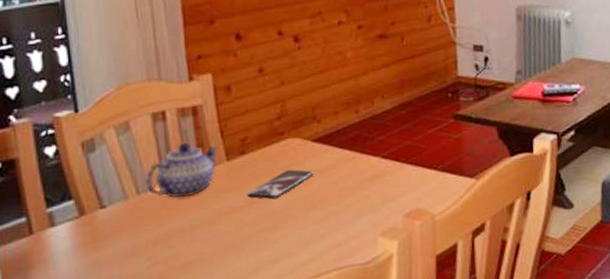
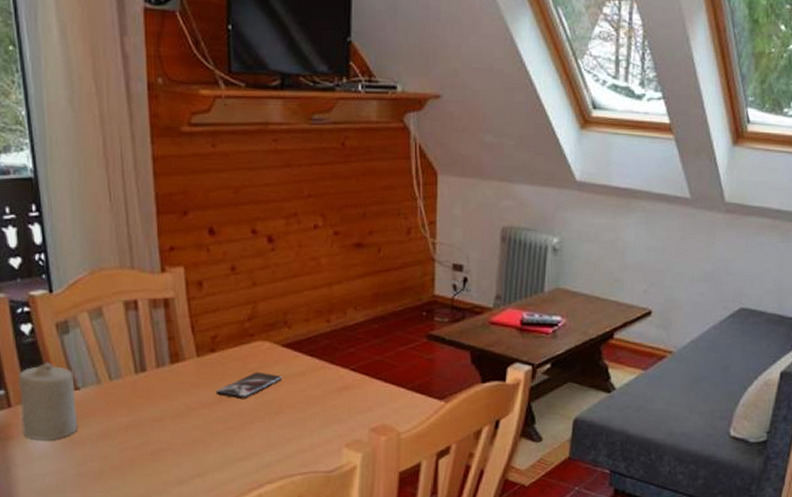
candle: none [40,183,104,266] -> present [18,362,78,441]
teapot: present [145,142,217,198] -> none [117,334,187,388]

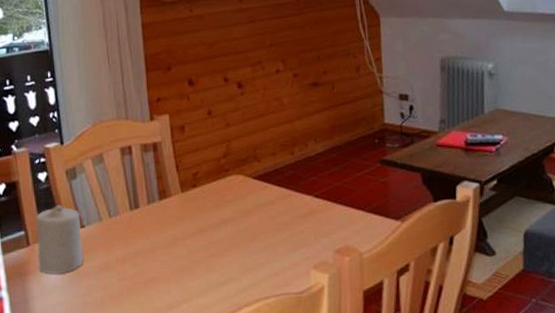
smartphone: present [215,372,282,400] -> none [198,203,255,229]

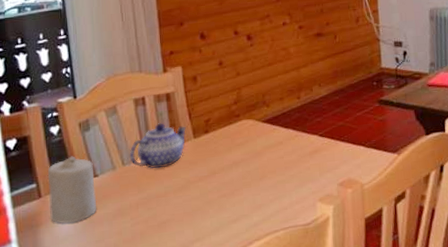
teapot: none [115,174,173,222] -> present [129,123,186,168]

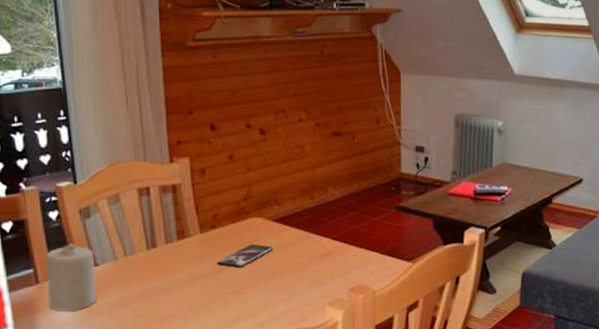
teapot: present [129,123,186,168] -> none [132,215,192,261]
smartphone: none [210,145,264,170] -> present [216,244,273,268]

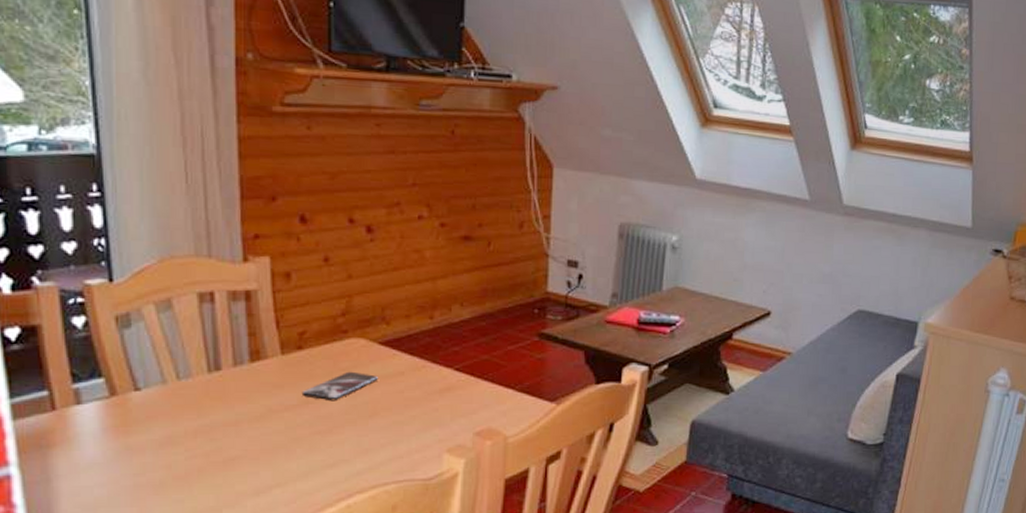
candle: present [45,243,97,311] -> none [65,359,137,448]

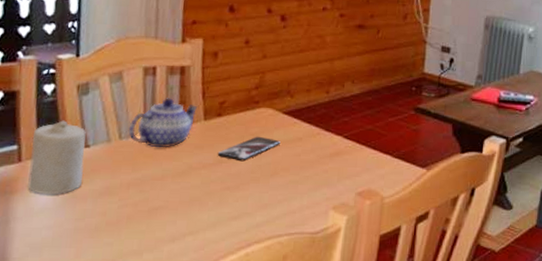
candle: none [65,359,137,448] -> present [28,120,86,195]
teapot: none [187,329,271,389] -> present [128,98,197,148]

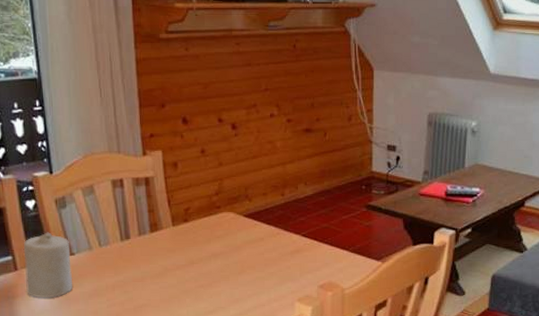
teapot: present [128,98,197,148] -> none [106,207,165,253]
smartphone: present [217,136,280,162] -> none [188,238,244,262]

